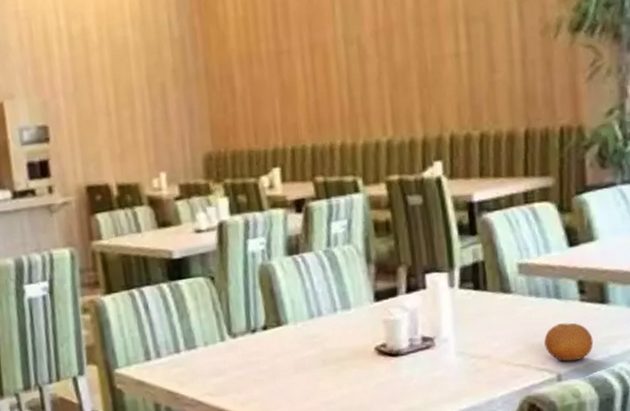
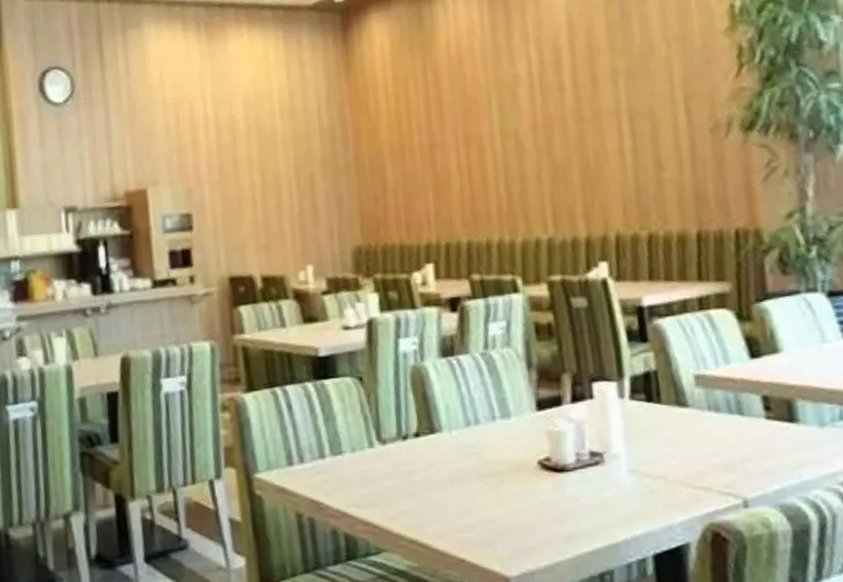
fruit: present [544,322,594,362] -> none [727,442,783,486]

